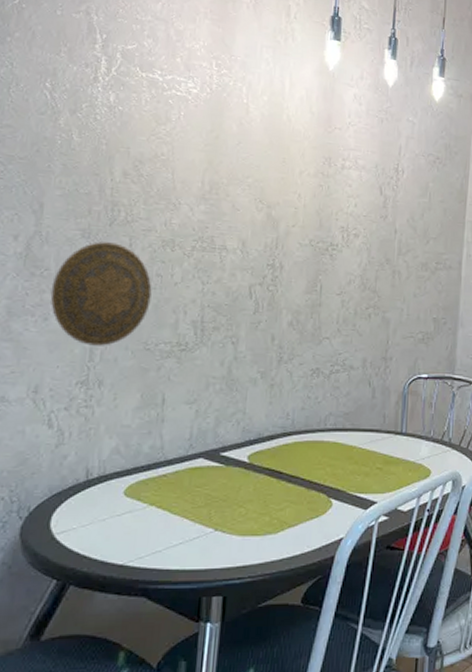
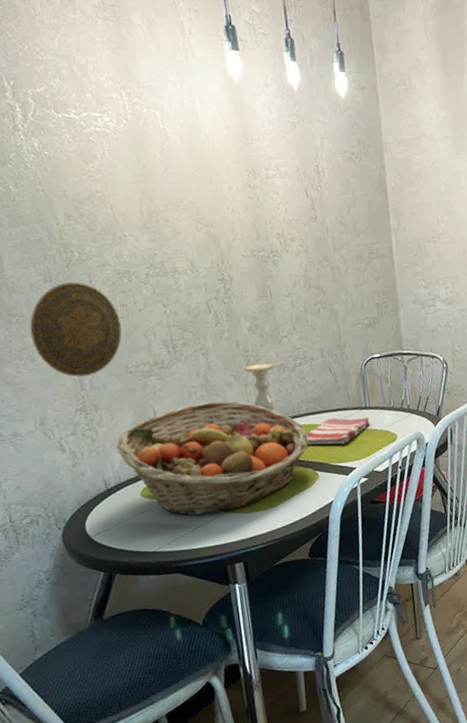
fruit basket: none [110,397,330,530] -> present [115,400,309,516]
candle holder: none [273,363,310,428] -> present [243,362,276,419]
dish towel: none [327,438,403,472] -> present [306,416,370,445]

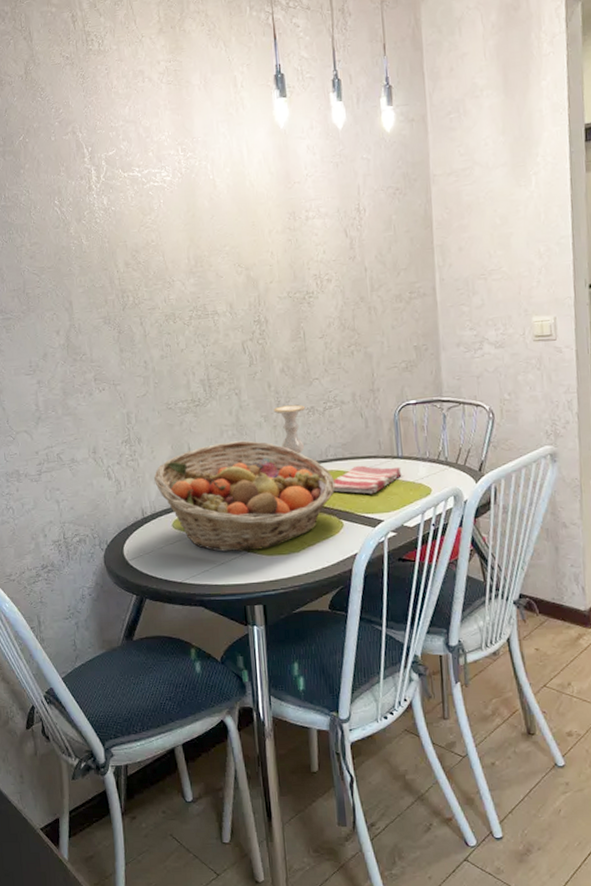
decorative plate: present [29,282,122,377] -> none [90,324,165,411]

